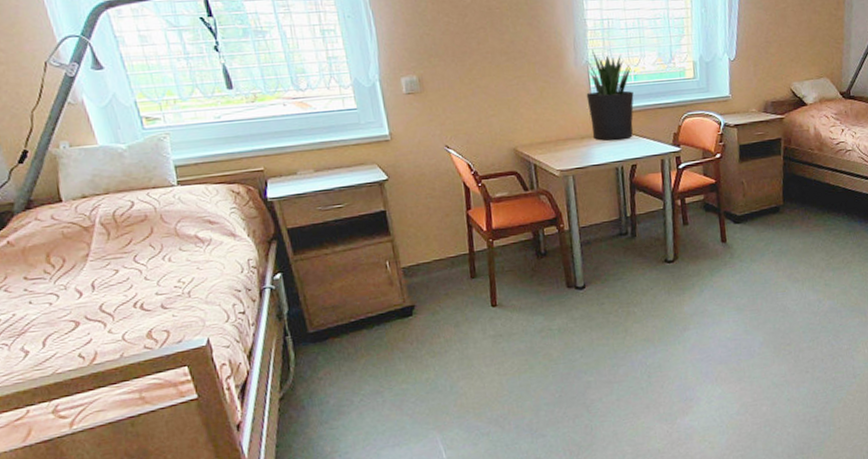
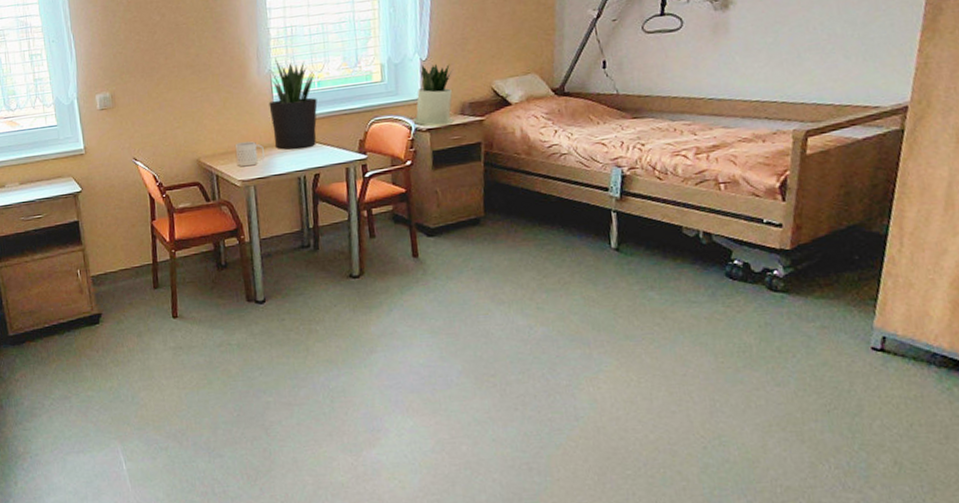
mug: none [552,131,583,157] -> present [234,141,265,167]
planter: none [722,64,758,123] -> present [412,64,454,127]

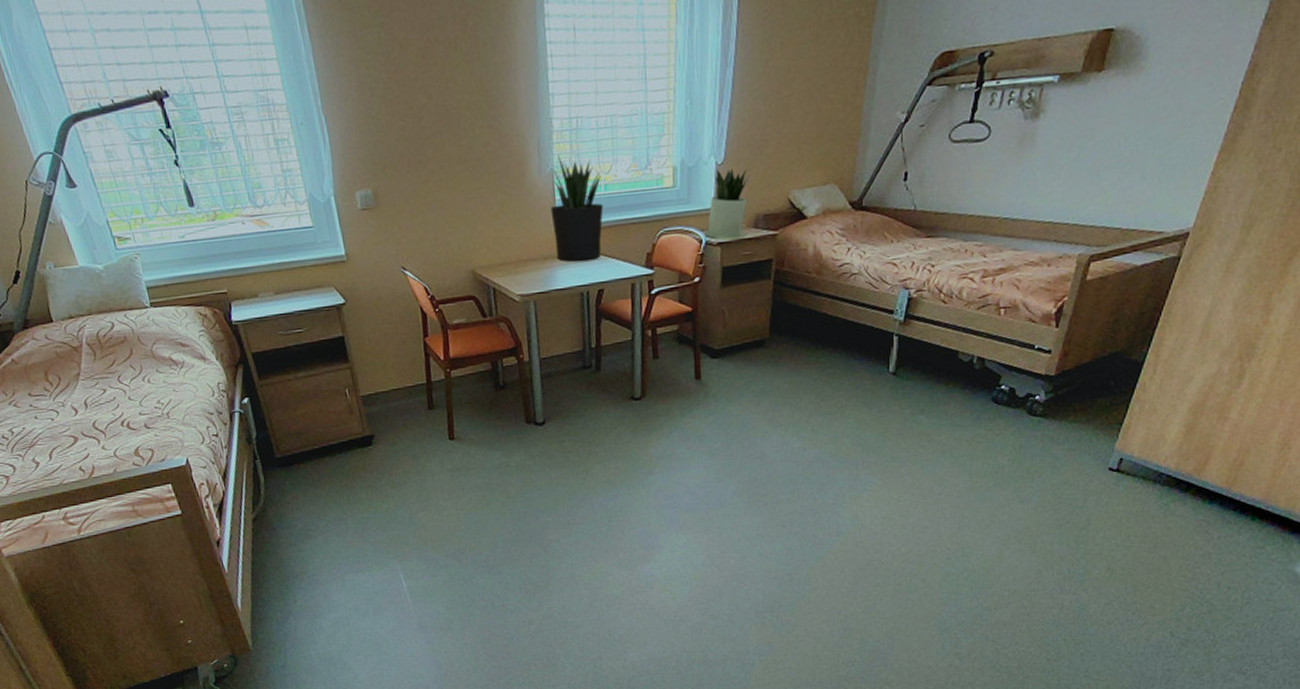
mug: present [234,141,265,167] -> none [513,251,546,280]

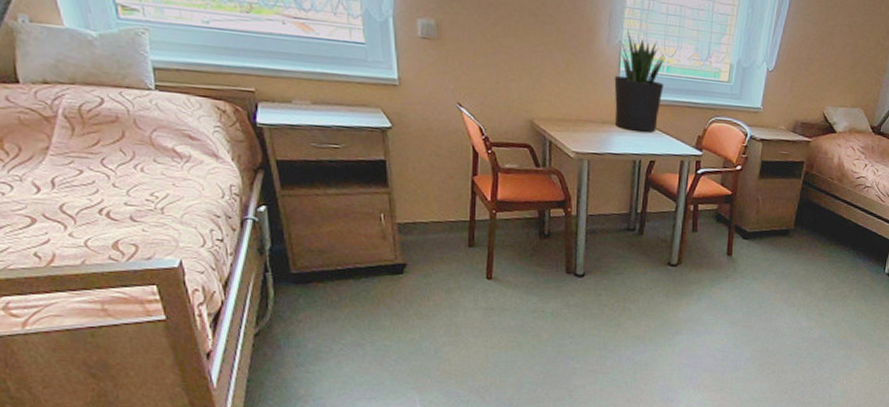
planter: present [703,169,750,240] -> none [749,75,794,139]

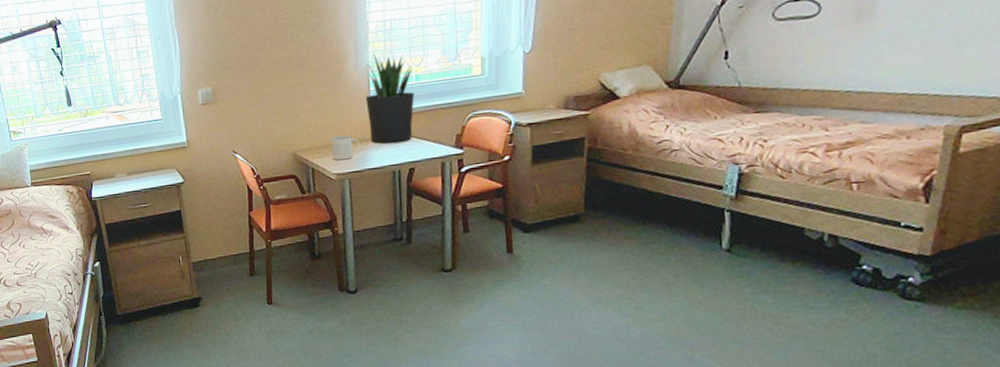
mug: none [572,112,603,140] -> present [330,135,360,161]

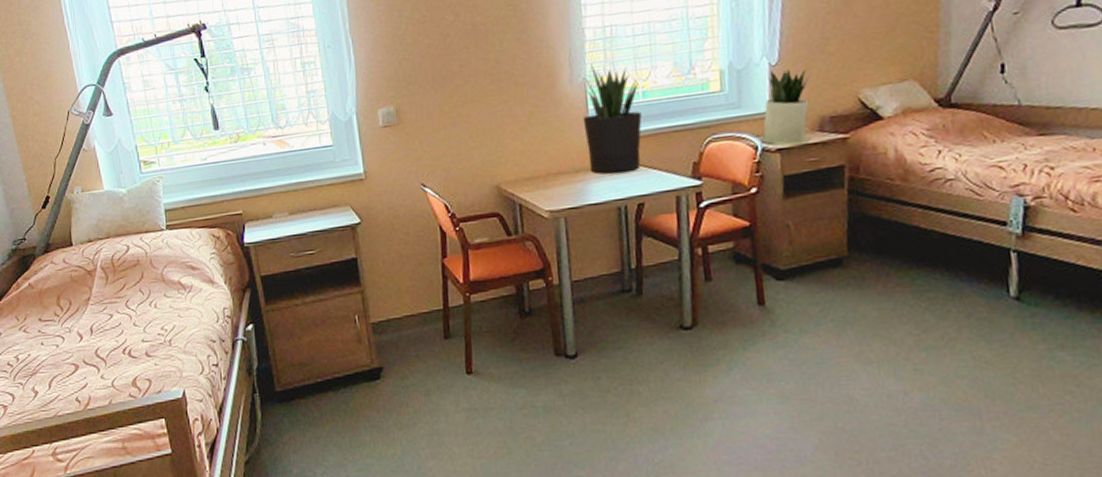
mug: present [330,135,360,161] -> none [541,164,578,195]
planter: none [512,56,558,121] -> present [759,69,811,146]

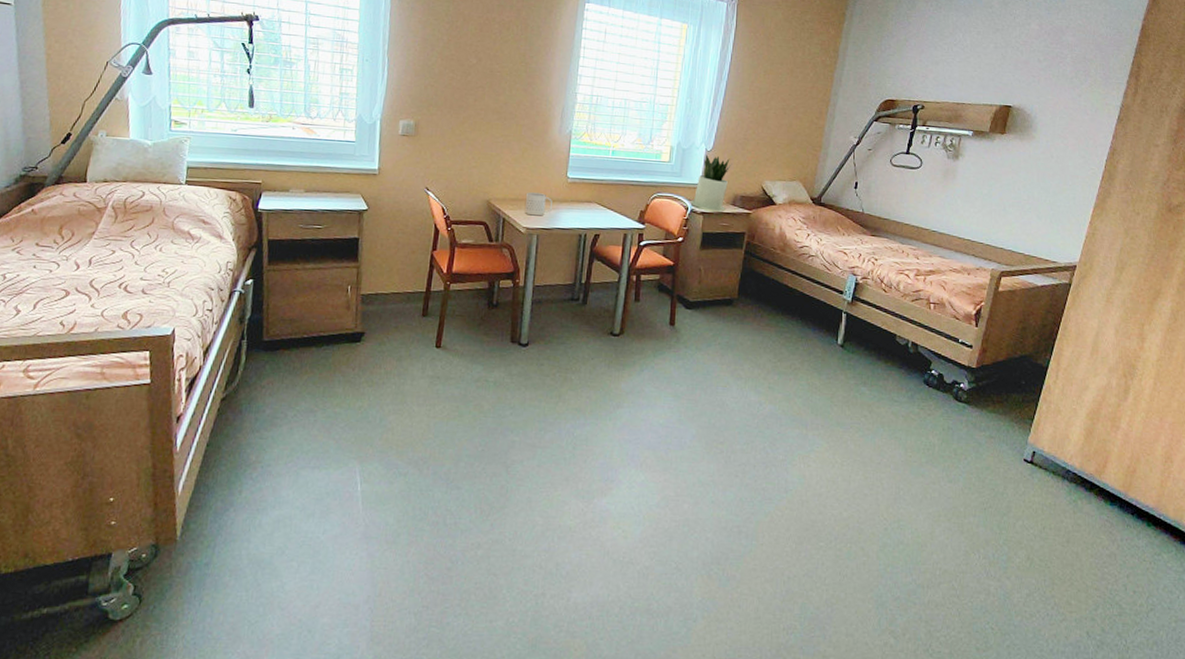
mug: none [541,164,578,195] -> present [524,192,552,216]
planter: present [583,64,642,176] -> none [564,121,612,210]

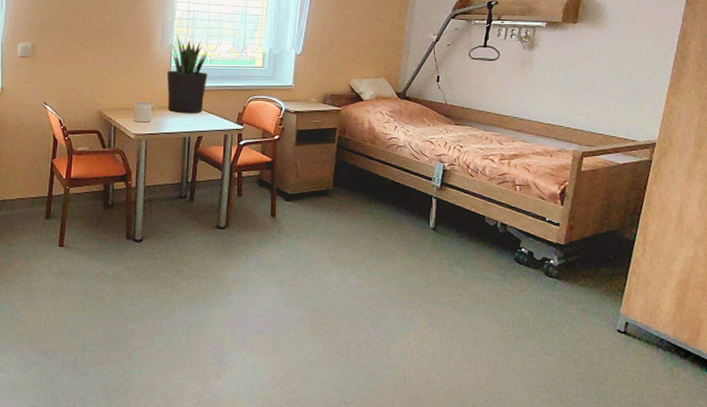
planter: none [564,121,612,210] -> present [167,35,209,114]
planter: present [690,154,732,212] -> none [284,58,321,110]

